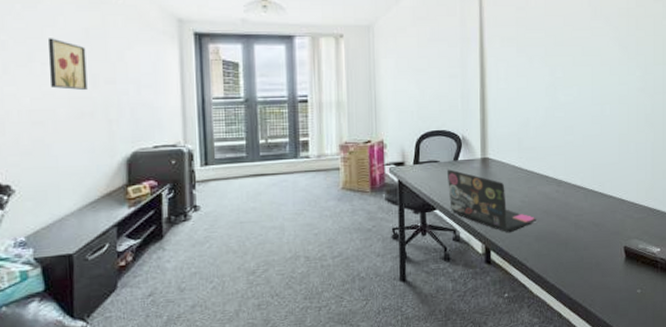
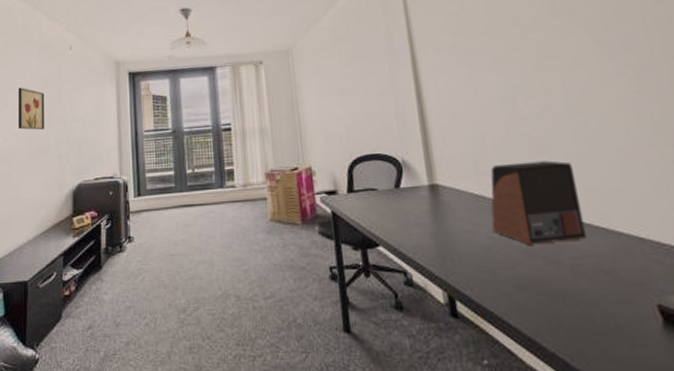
laptop: present [446,169,536,233] -> none [387,198,514,279]
speaker: none [524,140,589,206] -> present [490,160,587,245]

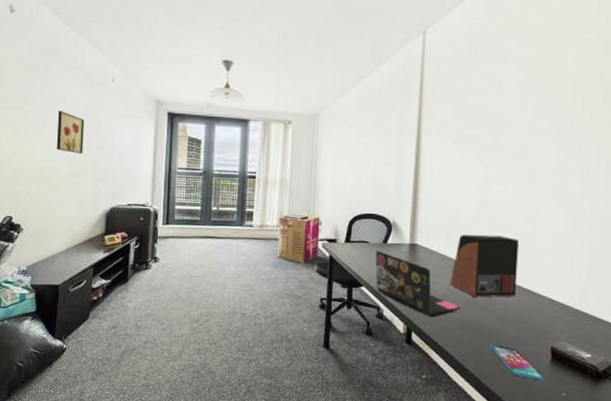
laptop: none [387,198,514,279] -> present [375,250,460,318]
smartphone: none [568,308,662,356] -> present [490,344,545,381]

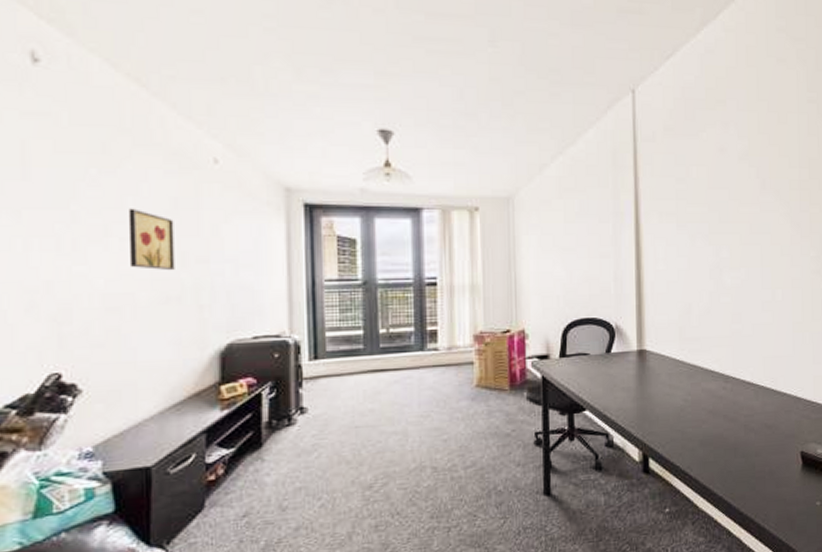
laptop: present [375,250,460,318] -> none [597,363,701,437]
speaker: present [449,234,520,297] -> none [687,329,760,406]
smartphone: present [490,344,545,381] -> none [737,458,797,493]

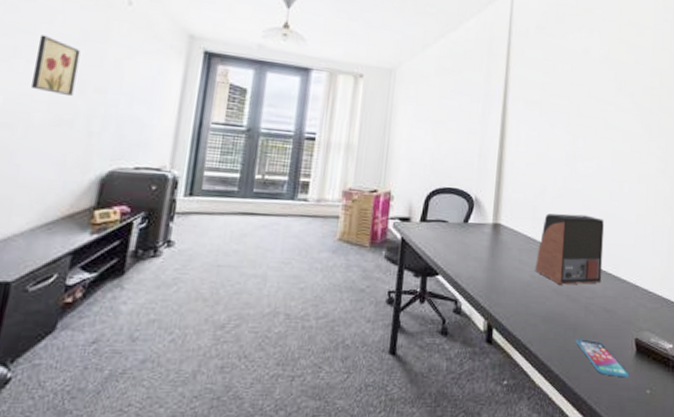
speaker: none [687,329,760,406] -> present [534,213,605,285]
smartphone: none [737,458,797,493] -> present [575,339,630,378]

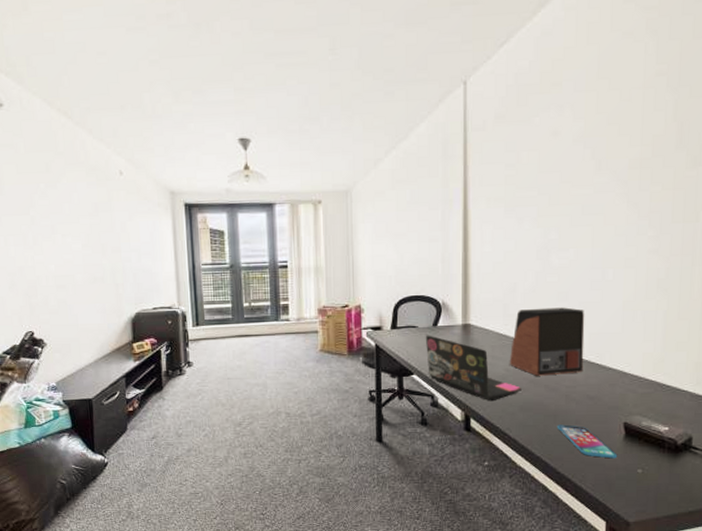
wall art: present [32,35,81,97] -> none [66,212,98,259]
laptop: none [454,231,545,311] -> present [425,335,522,402]

